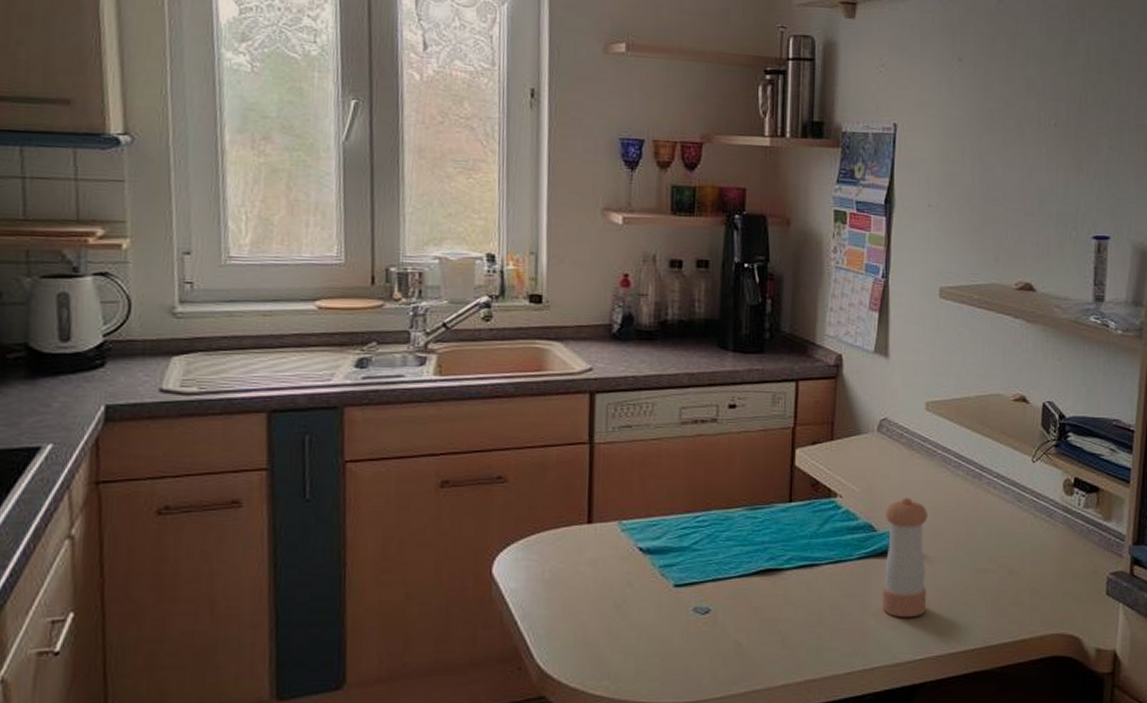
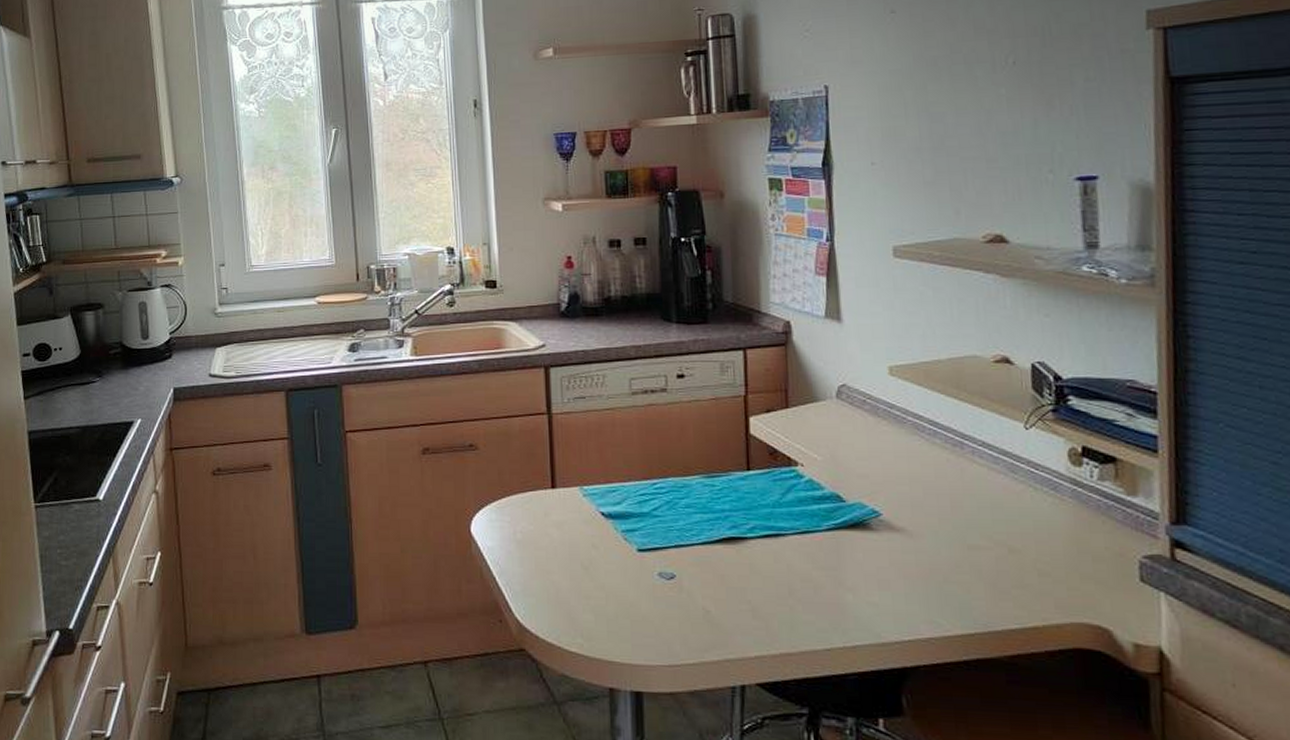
pepper shaker: present [882,497,928,618] -> none [853,466,911,595]

